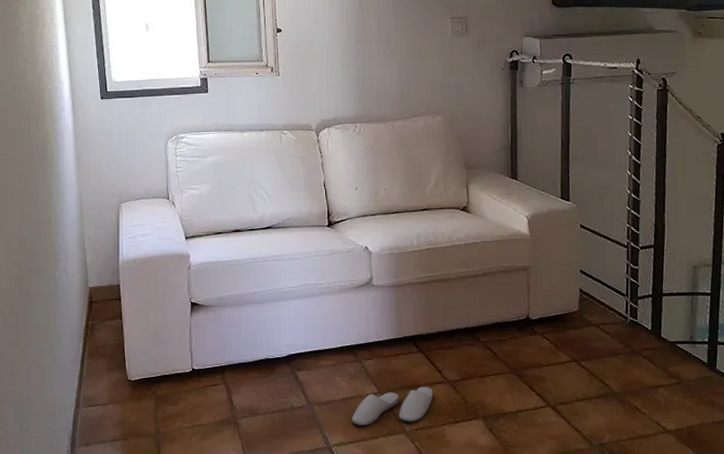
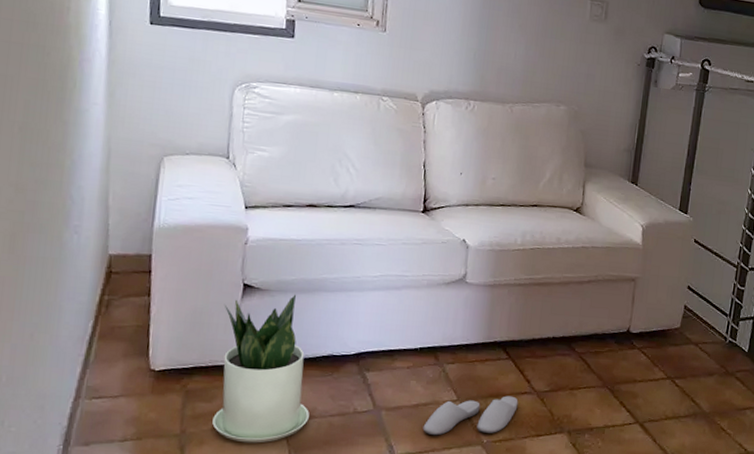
planter: none [178,308,255,439] -> present [212,294,309,443]

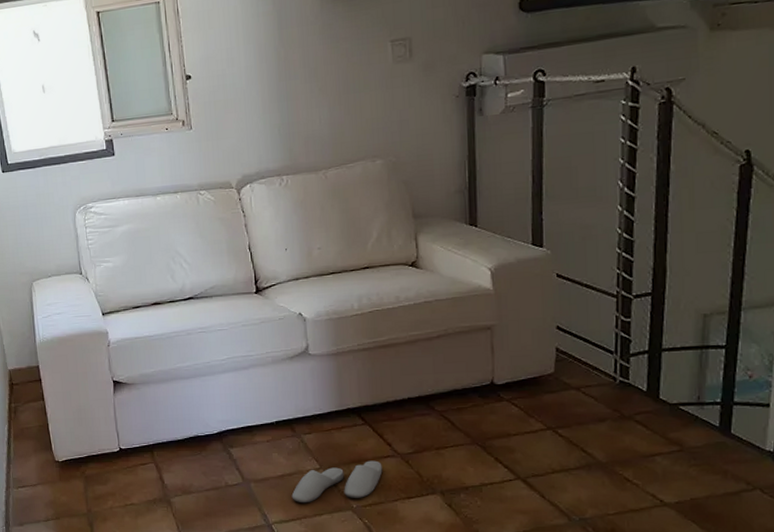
planter: present [212,294,309,443] -> none [101,385,188,518]

